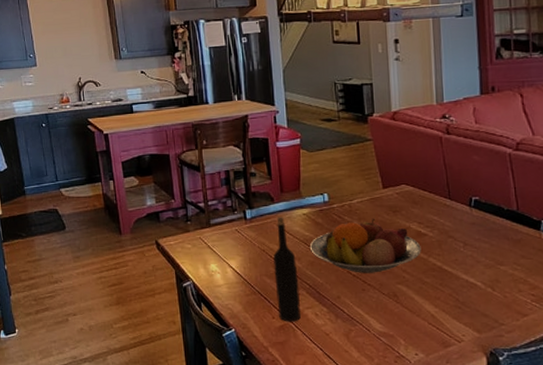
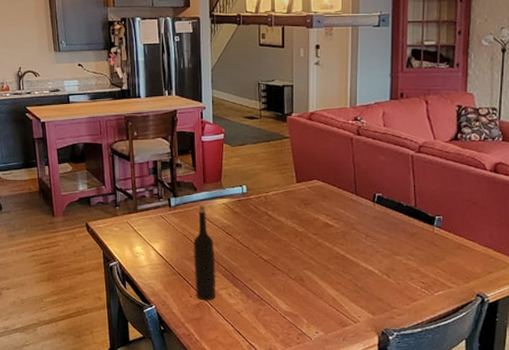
fruit bowl: present [309,218,421,273] -> none [227,209,327,259]

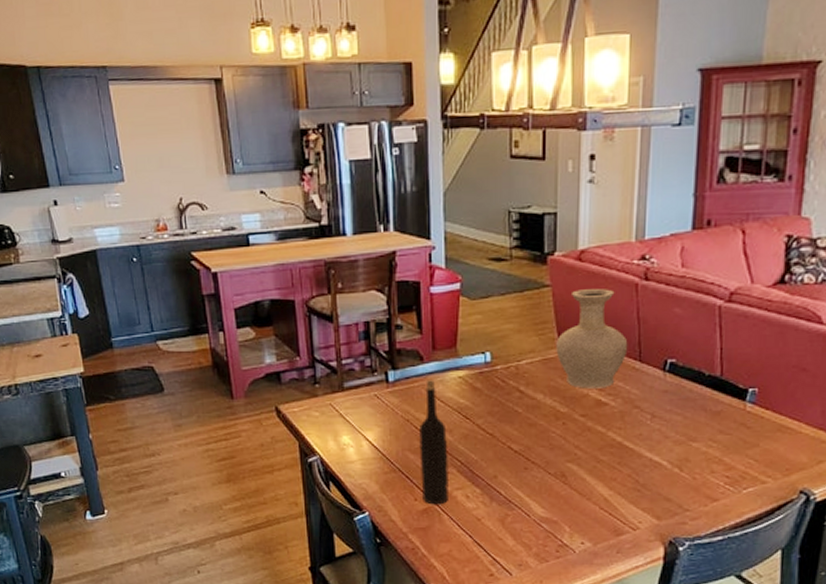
vase: none [294,141,347,214] -> present [556,289,628,389]

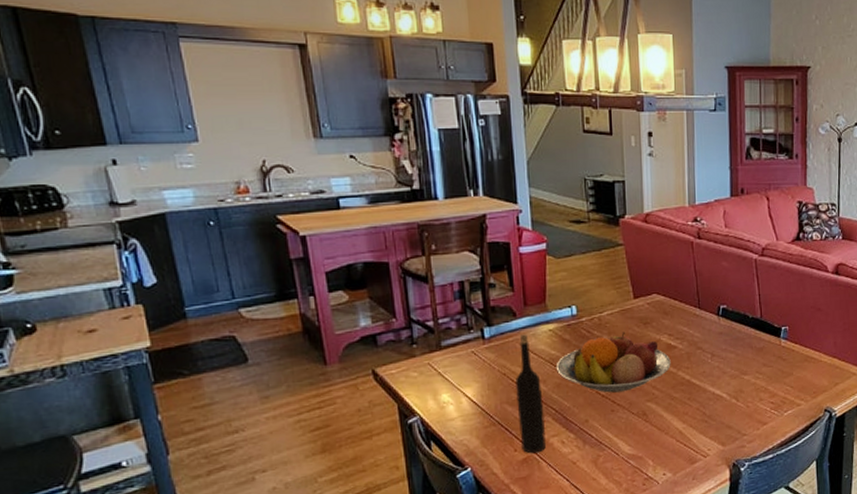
fruit bowl: none [464,383,600,449] -> present [556,331,671,393]
vase: present [556,289,628,389] -> none [631,247,689,335]

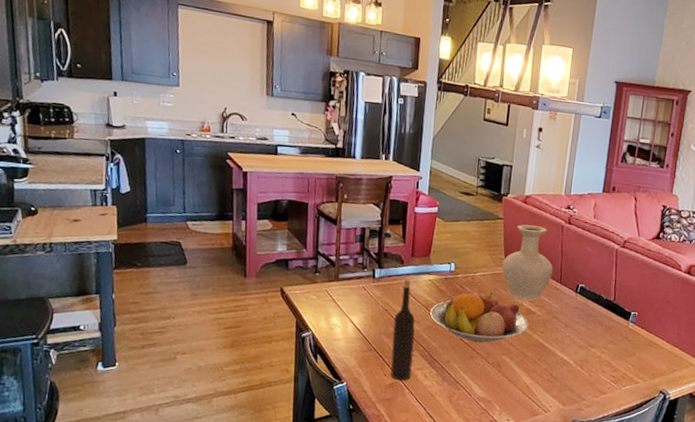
vase: none [631,247,689,335] -> present [502,224,553,301]

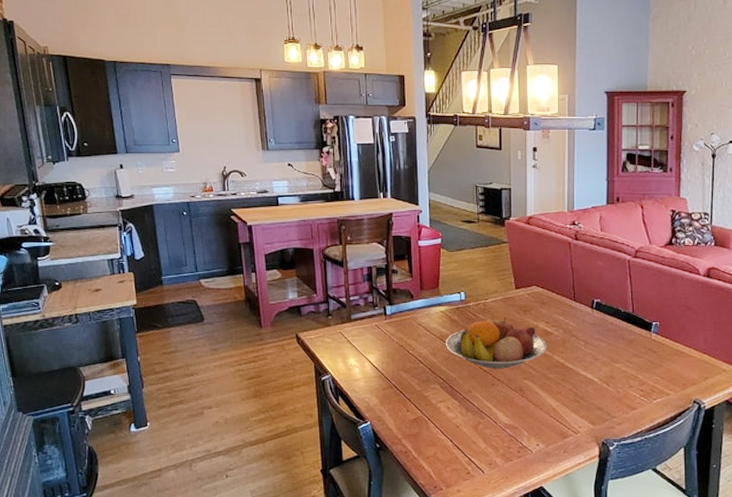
wine bottle: present [391,280,416,381] -> none [411,313,433,415]
vase: present [502,224,553,301] -> none [513,246,566,321]

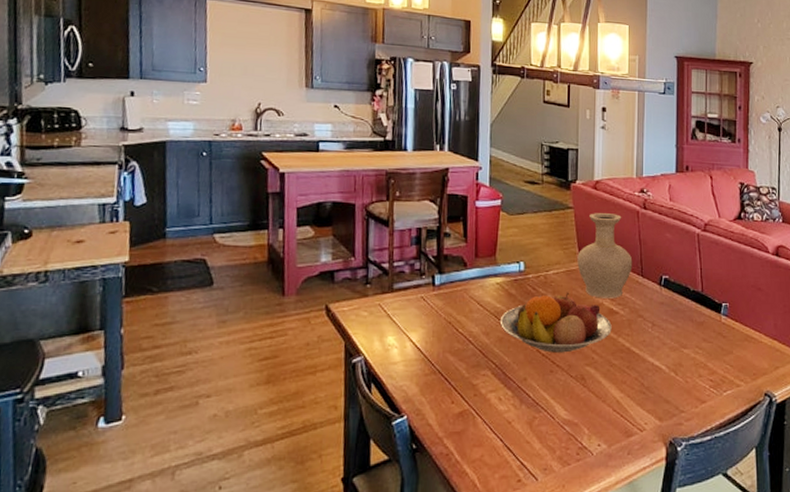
vase: none [513,246,566,321] -> present [577,213,633,299]

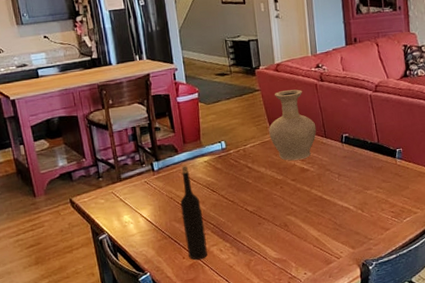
wine bottle: none [458,285,485,408] -> present [180,165,207,260]
fruit bowl: present [499,292,612,353] -> none [211,160,305,210]

